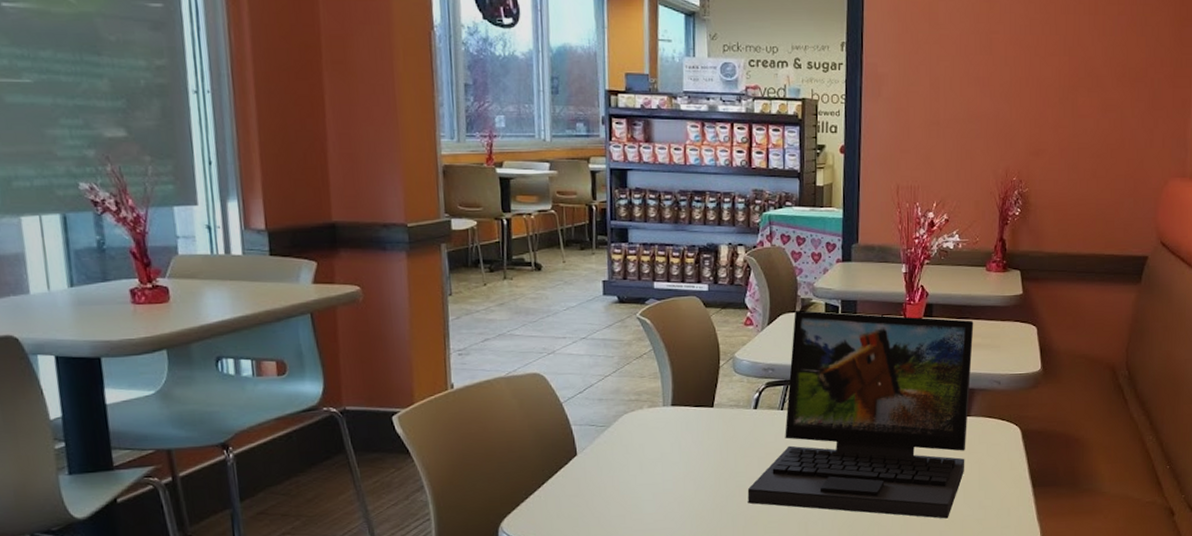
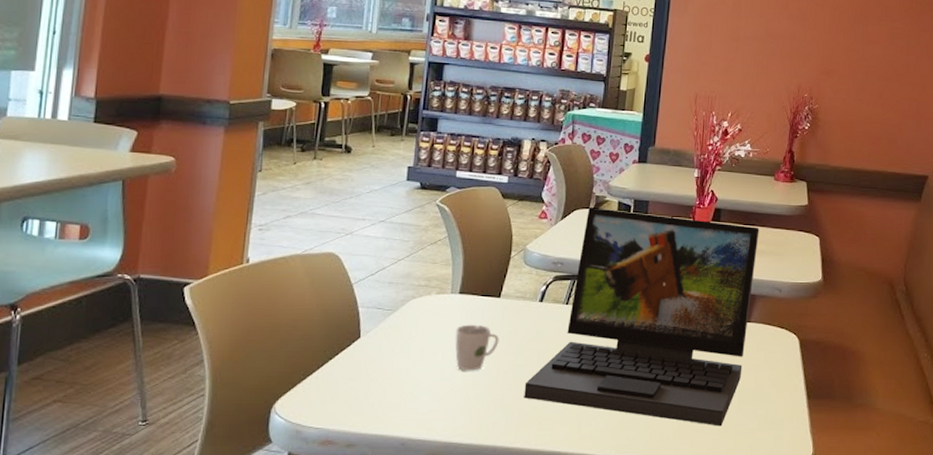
cup: none [672,435,717,481] -> present [455,324,499,371]

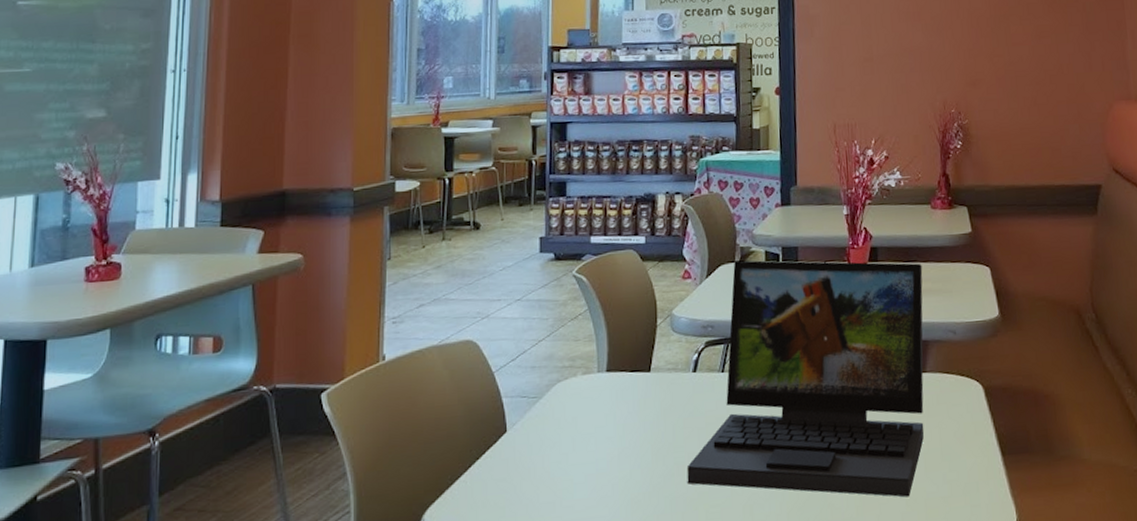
cup: present [455,324,499,371] -> none [606,404,654,459]

